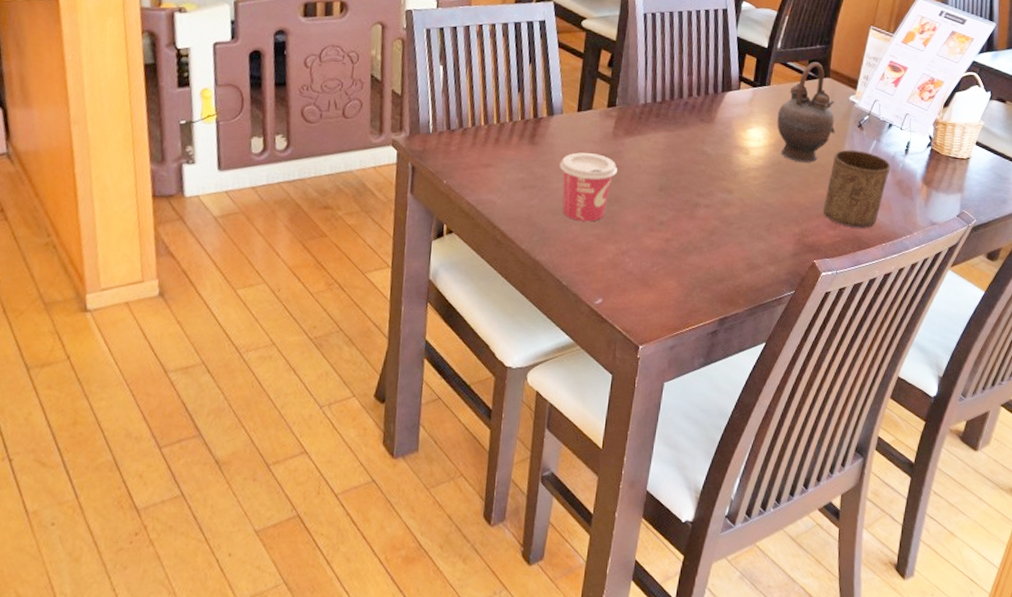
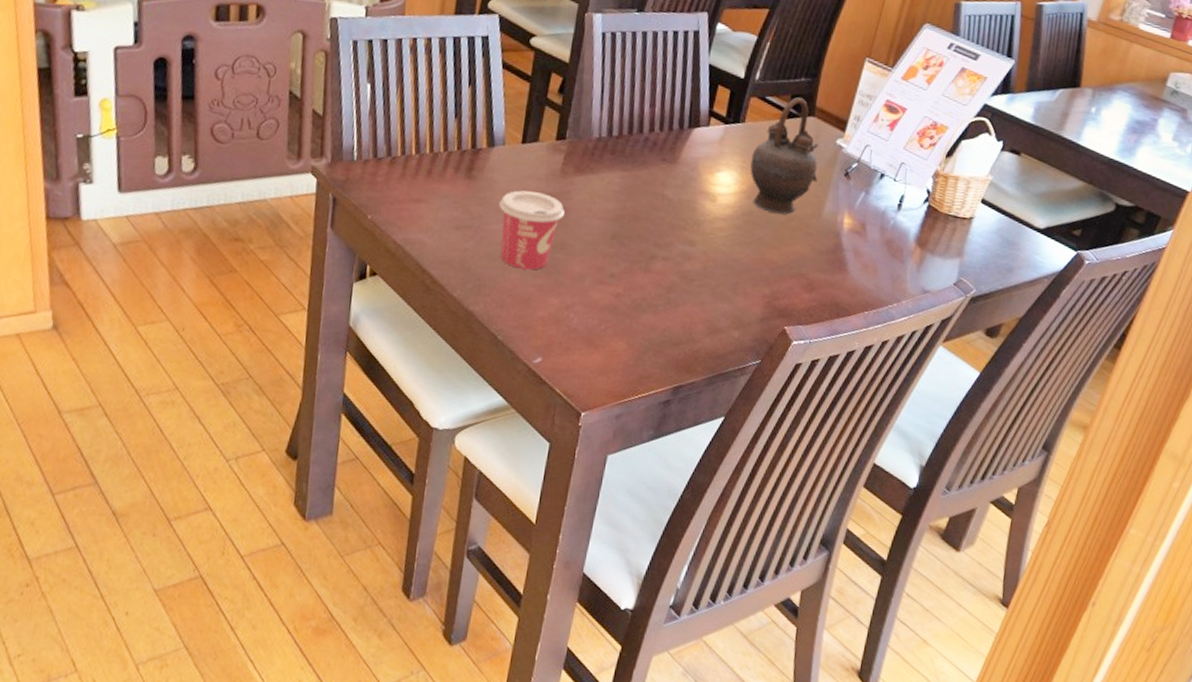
cup: present [823,149,891,228] -> none [798,201,880,293]

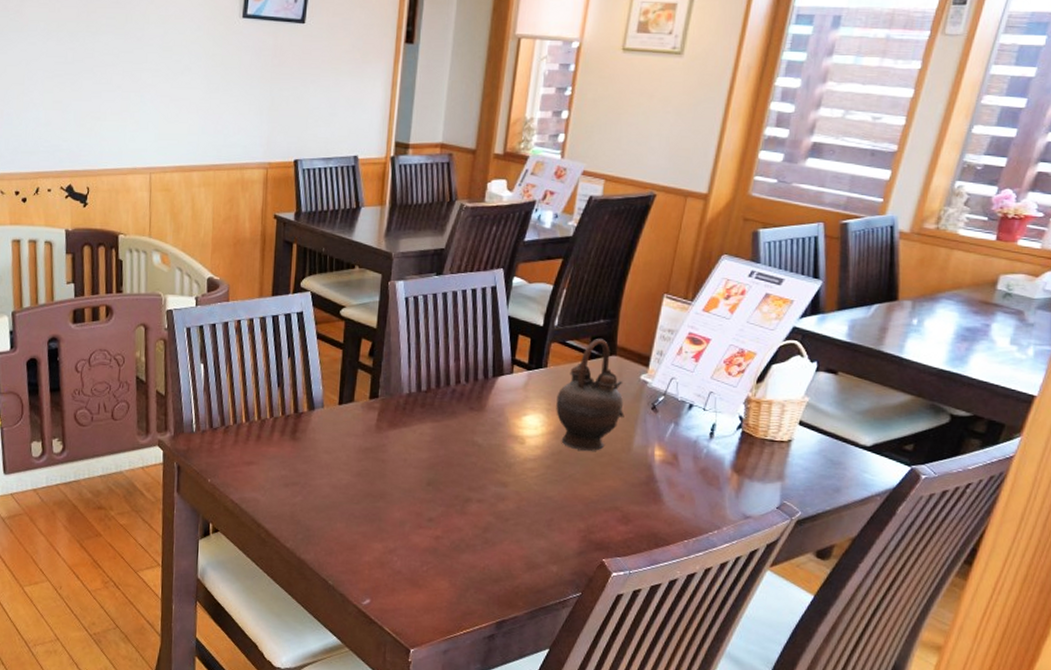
cup: present [499,190,565,270] -> none [322,447,382,519]

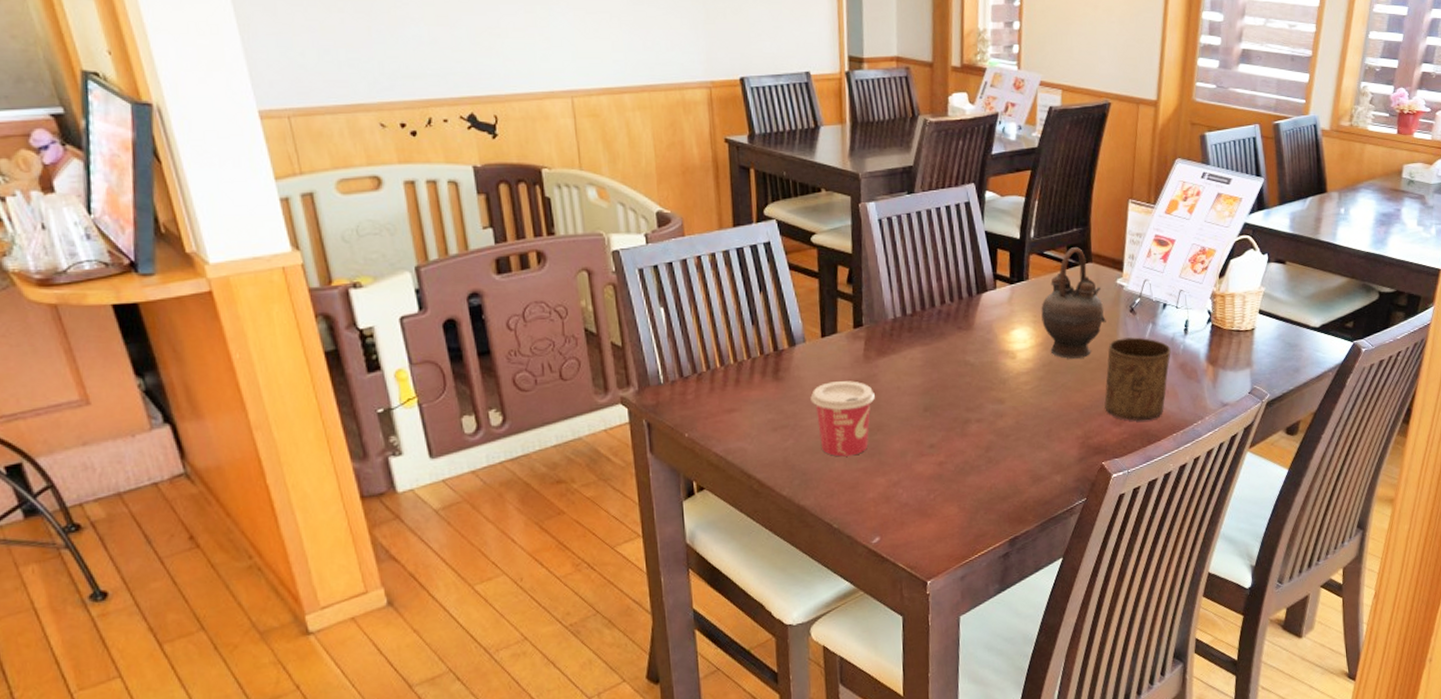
cup: none [322,447,382,519] -> present [810,381,875,457]
cup: none [612,435,692,523] -> present [1104,337,1171,421]

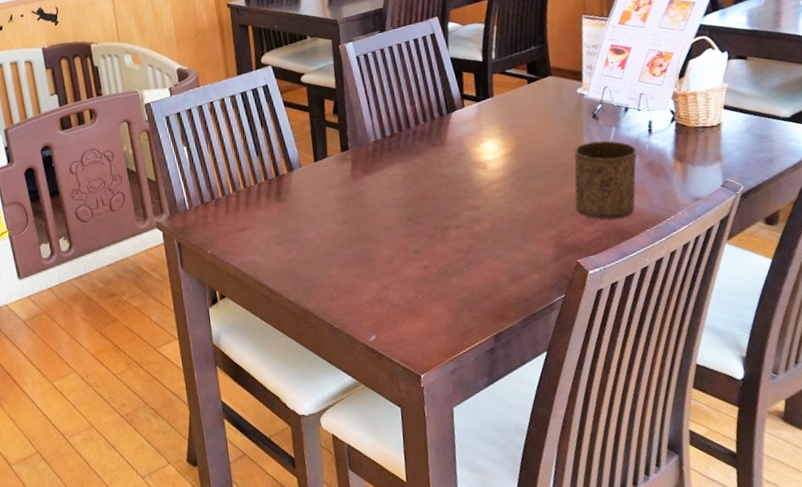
cup: present [810,381,875,457] -> none [308,197,364,265]
teapot: present [1041,247,1106,359] -> none [507,63,570,166]

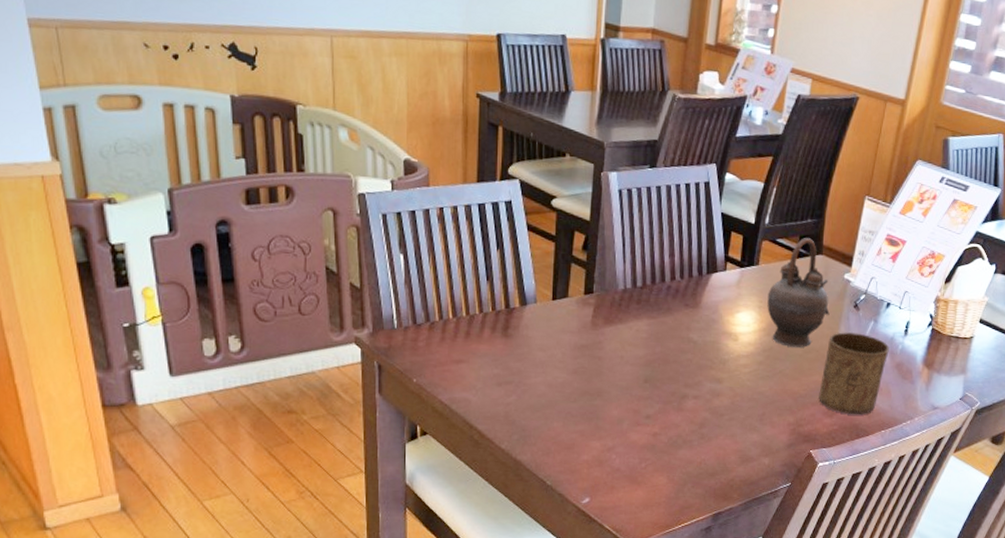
teapot: none [507,63,570,166] -> present [767,238,830,348]

